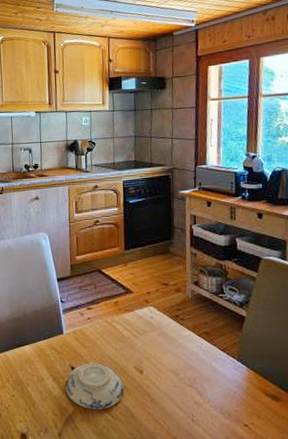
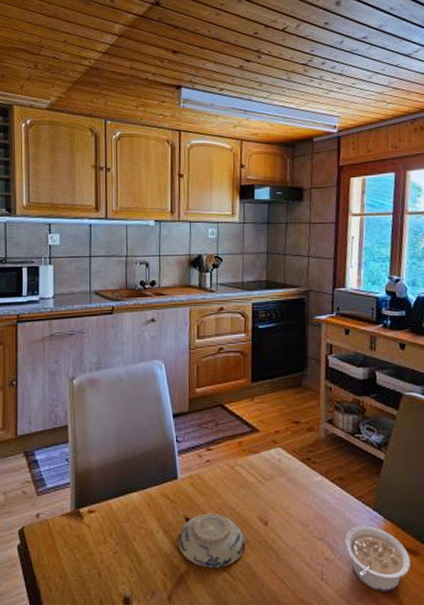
legume: none [211,374,272,432] -> present [344,525,410,591]

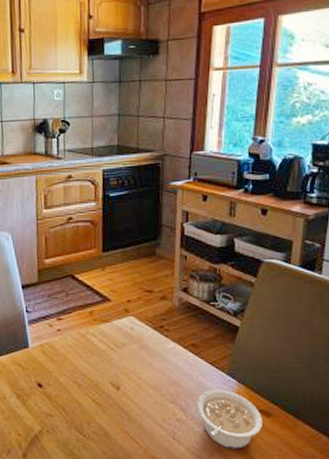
decorative bowl: present [178,513,246,569] -> none [31,379,99,429]

